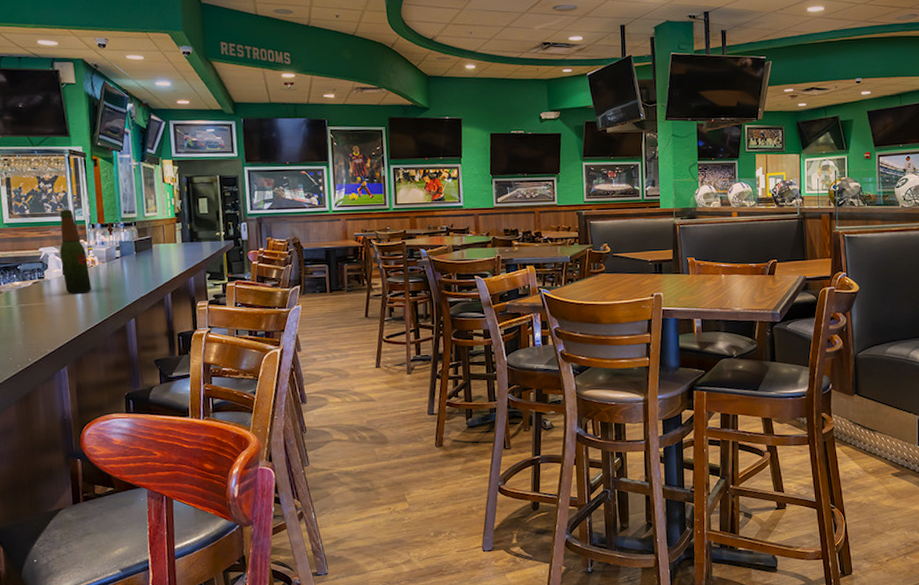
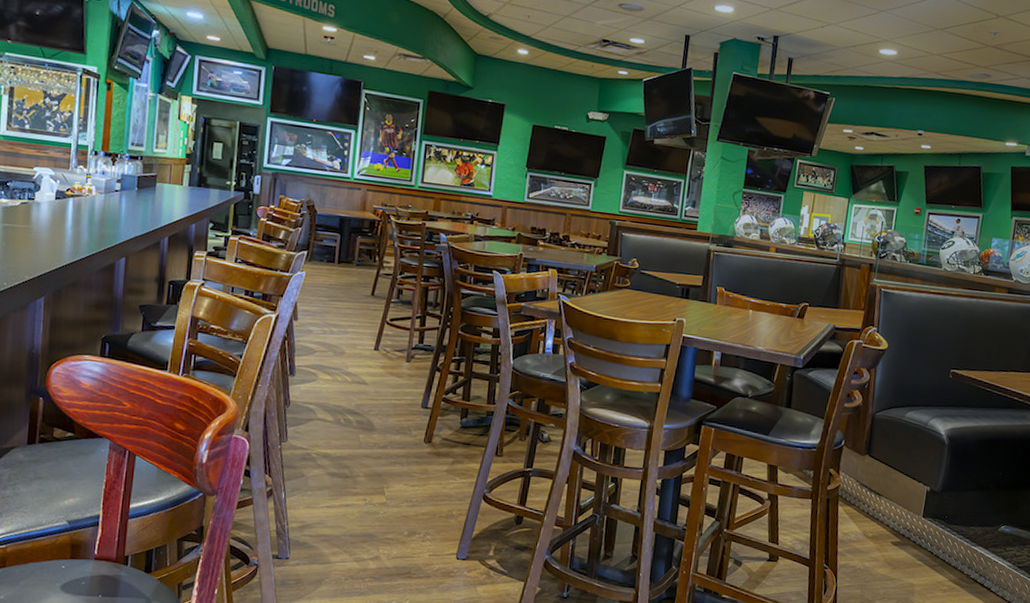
beer bottle: present [60,209,91,294] -> none [55,130,84,223]

